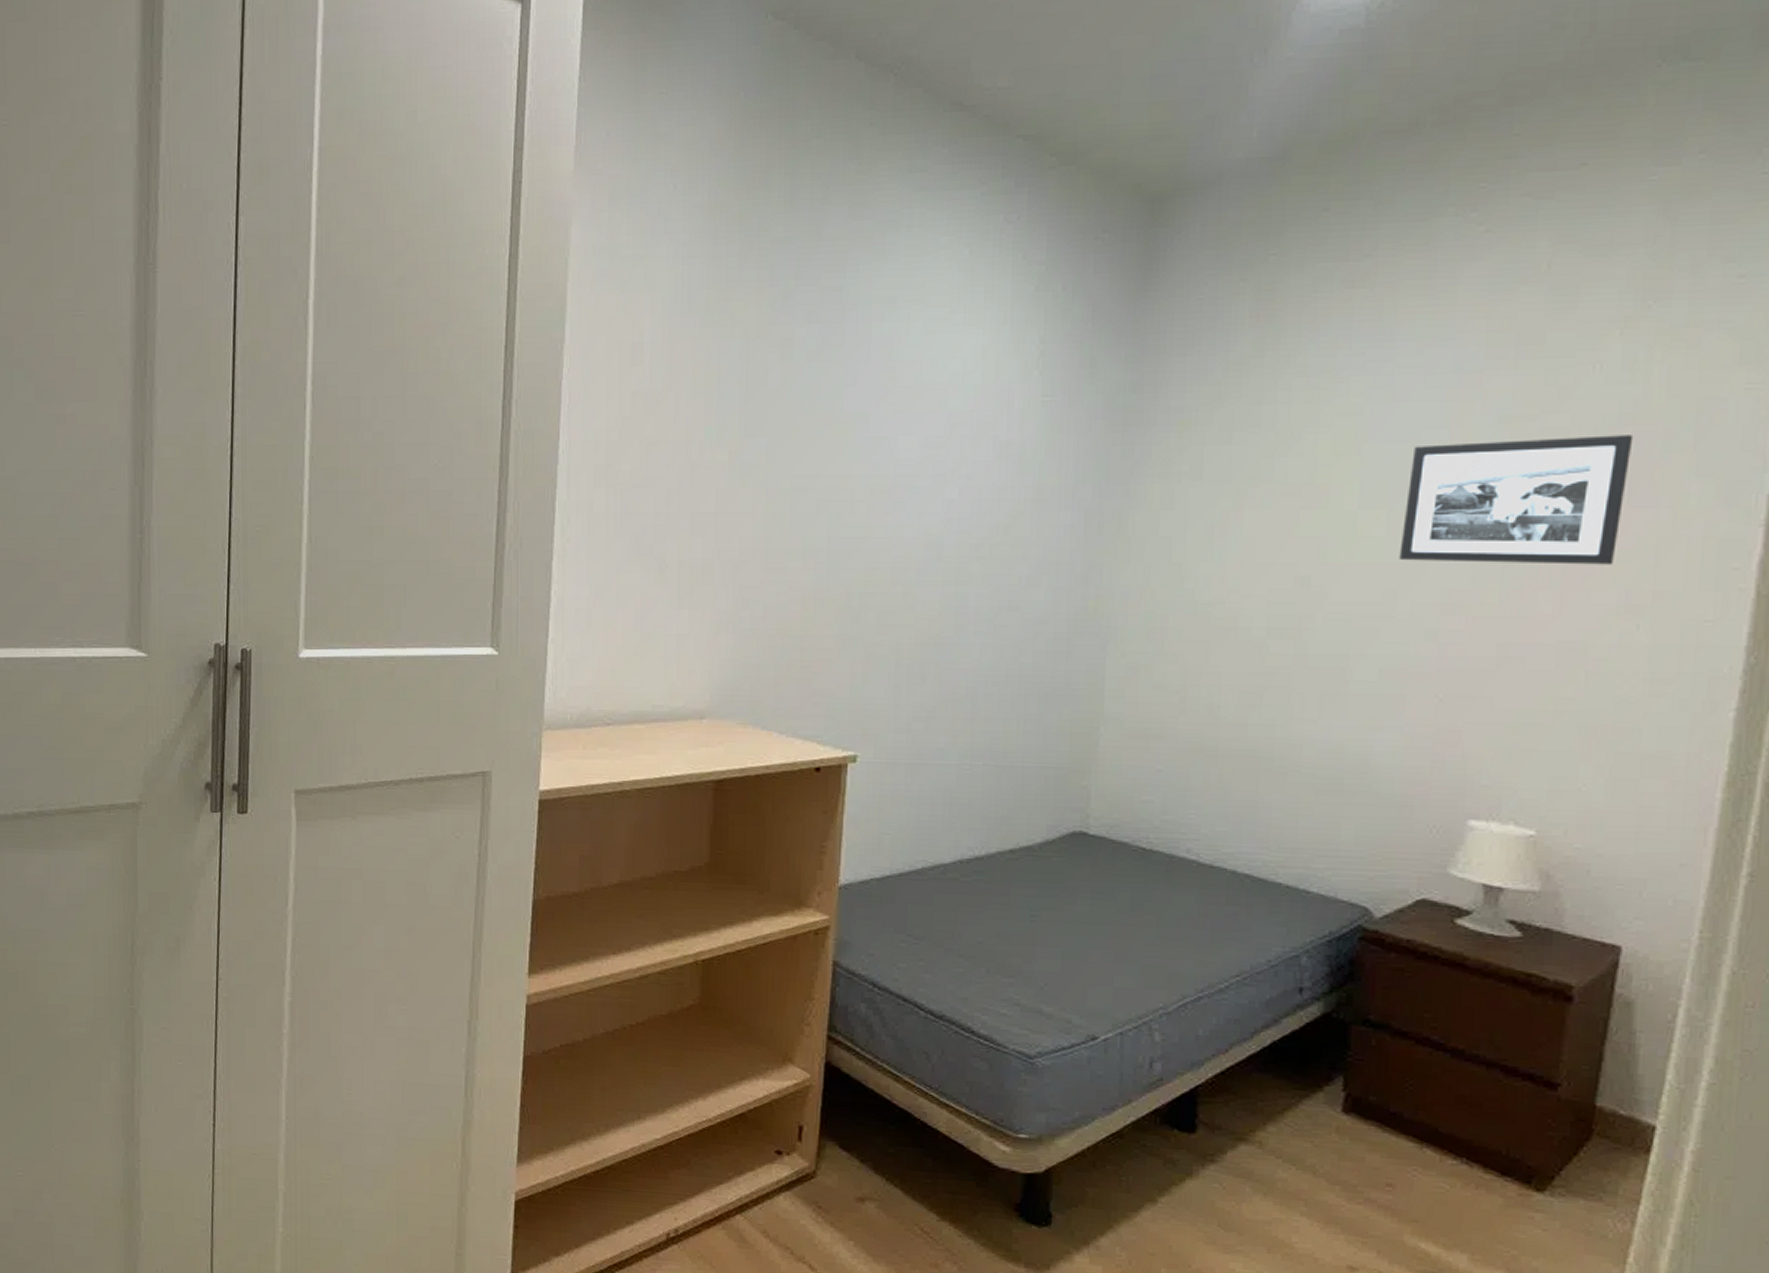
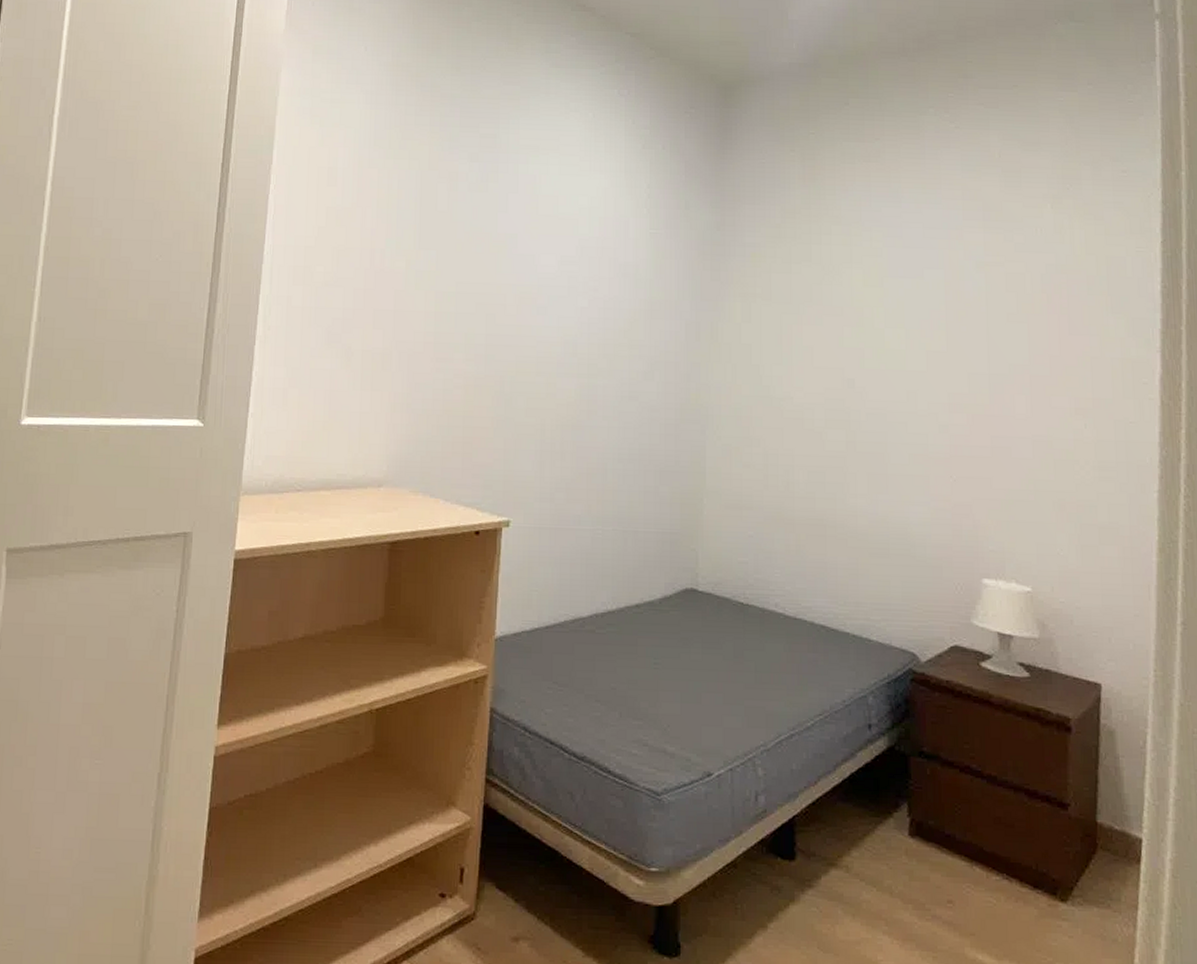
picture frame: present [1399,435,1634,565] -> none [916,280,1068,377]

